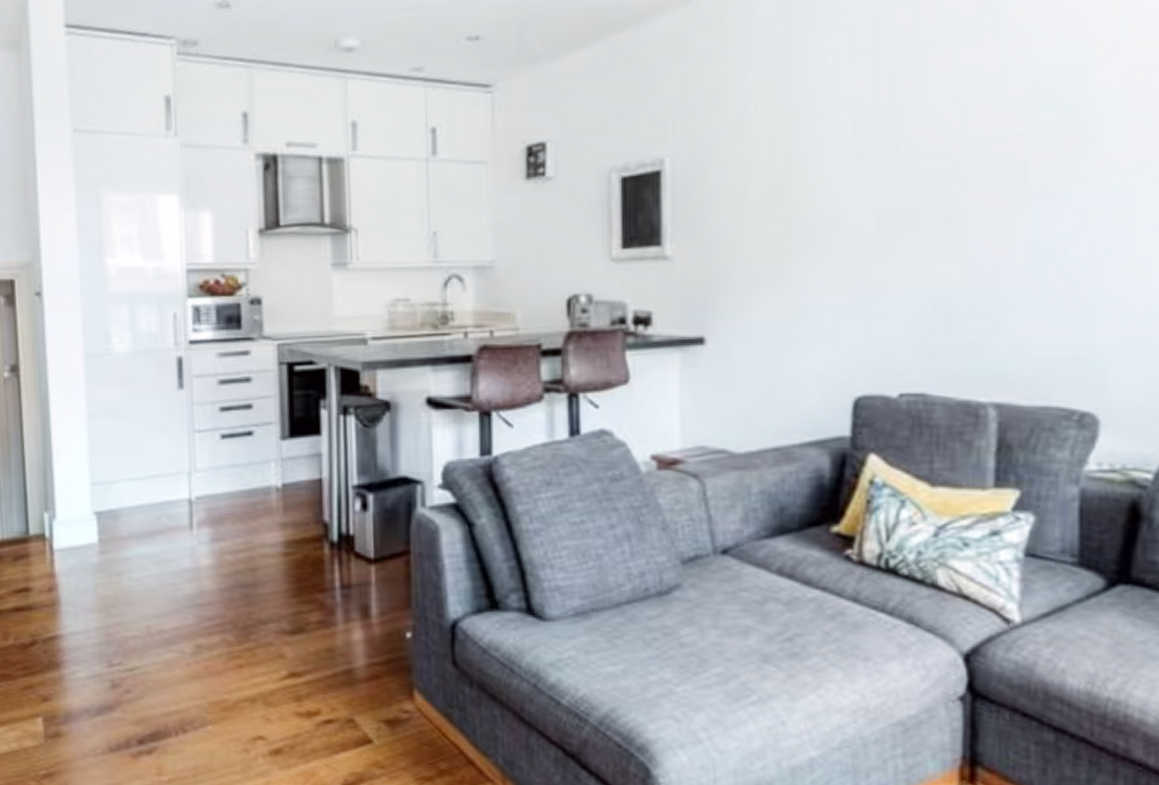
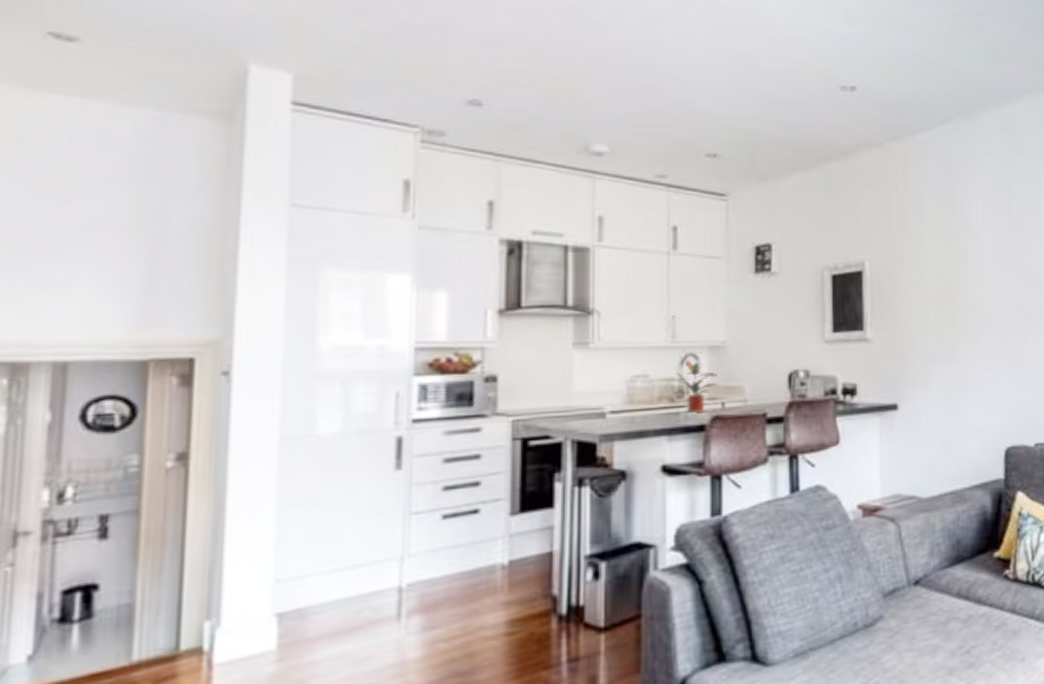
potted plant: none [439,282,486,341] -> present [676,360,718,413]

